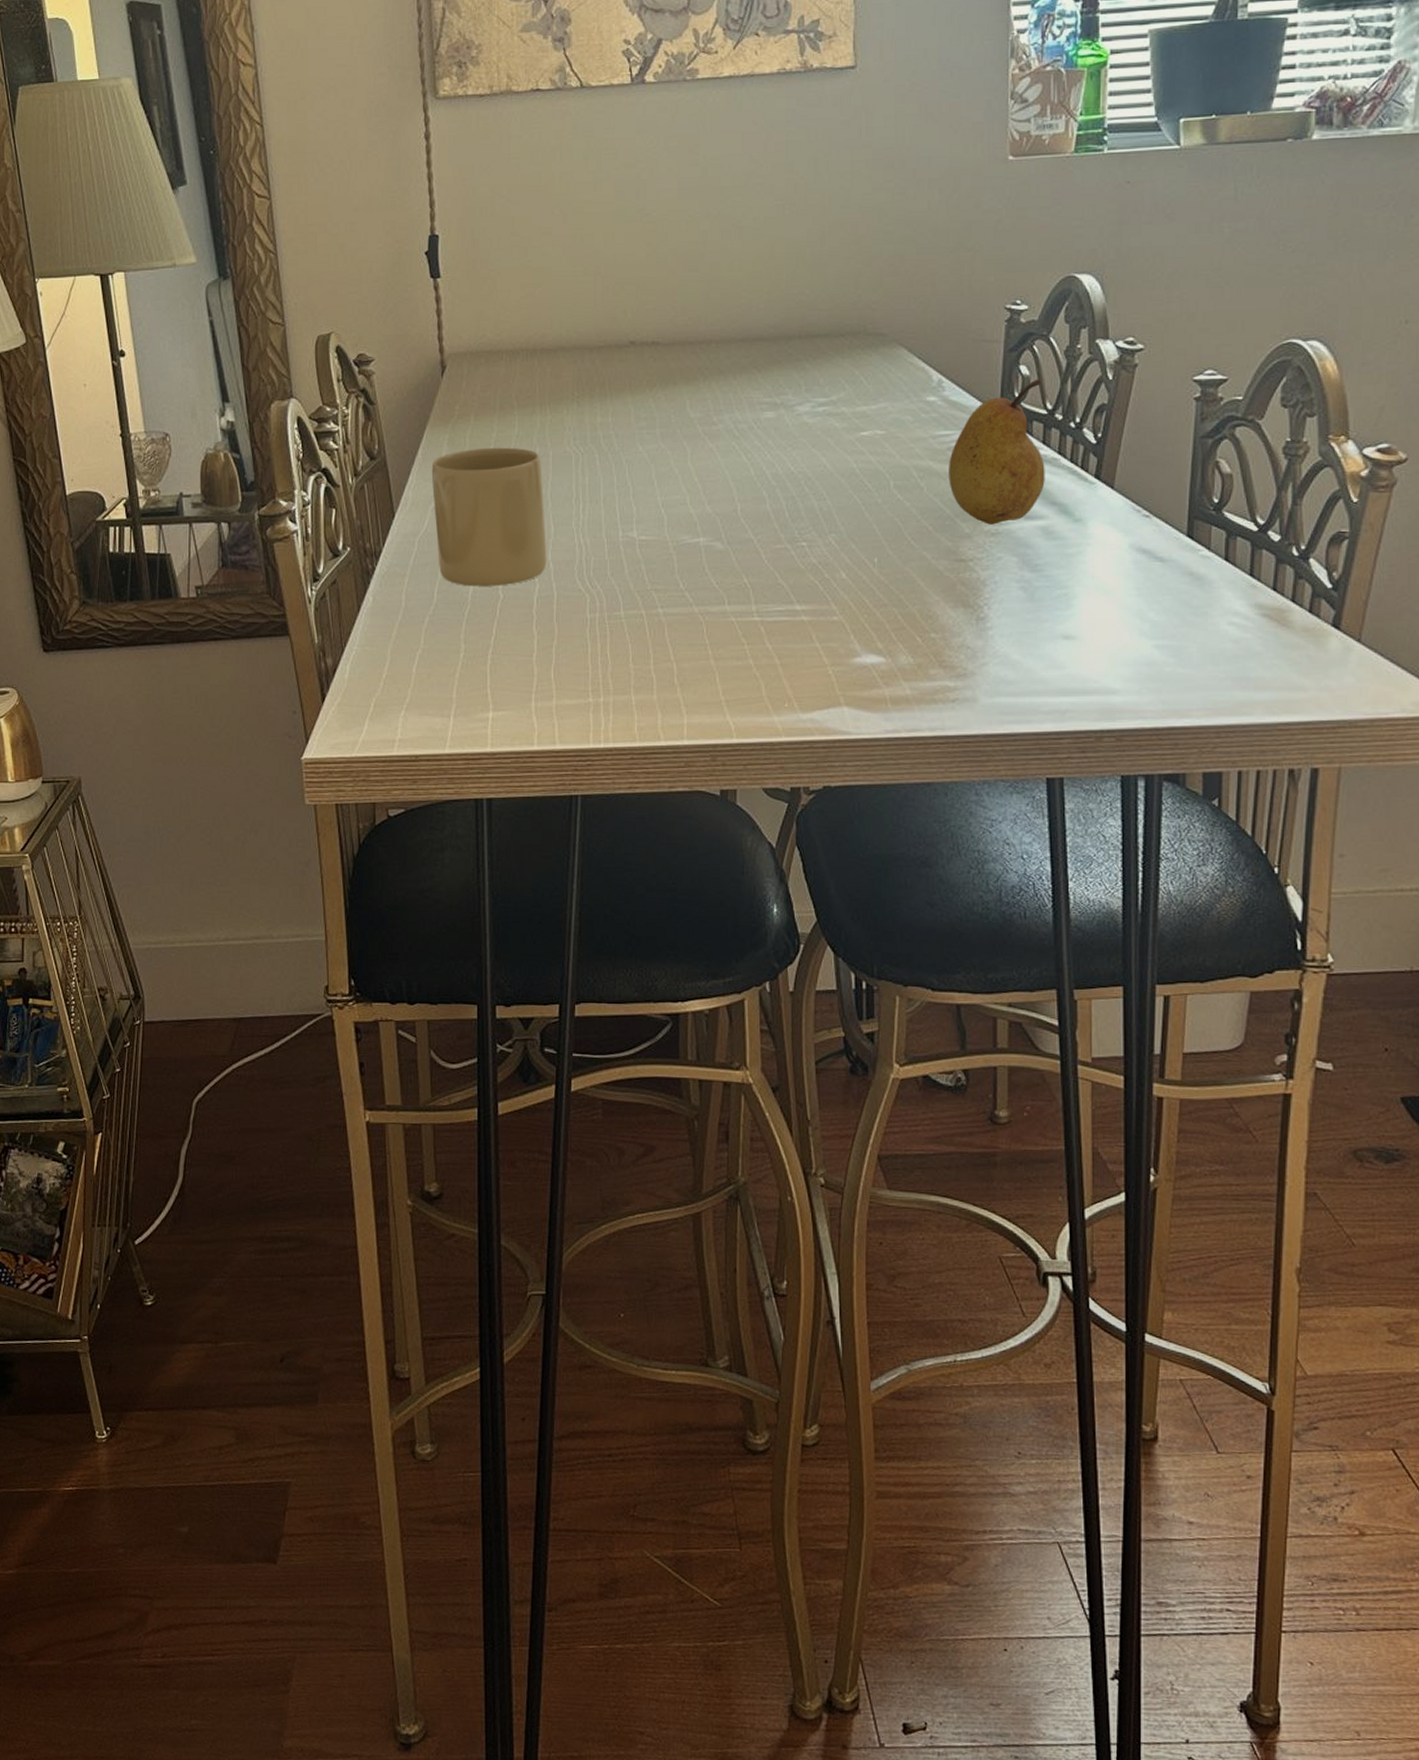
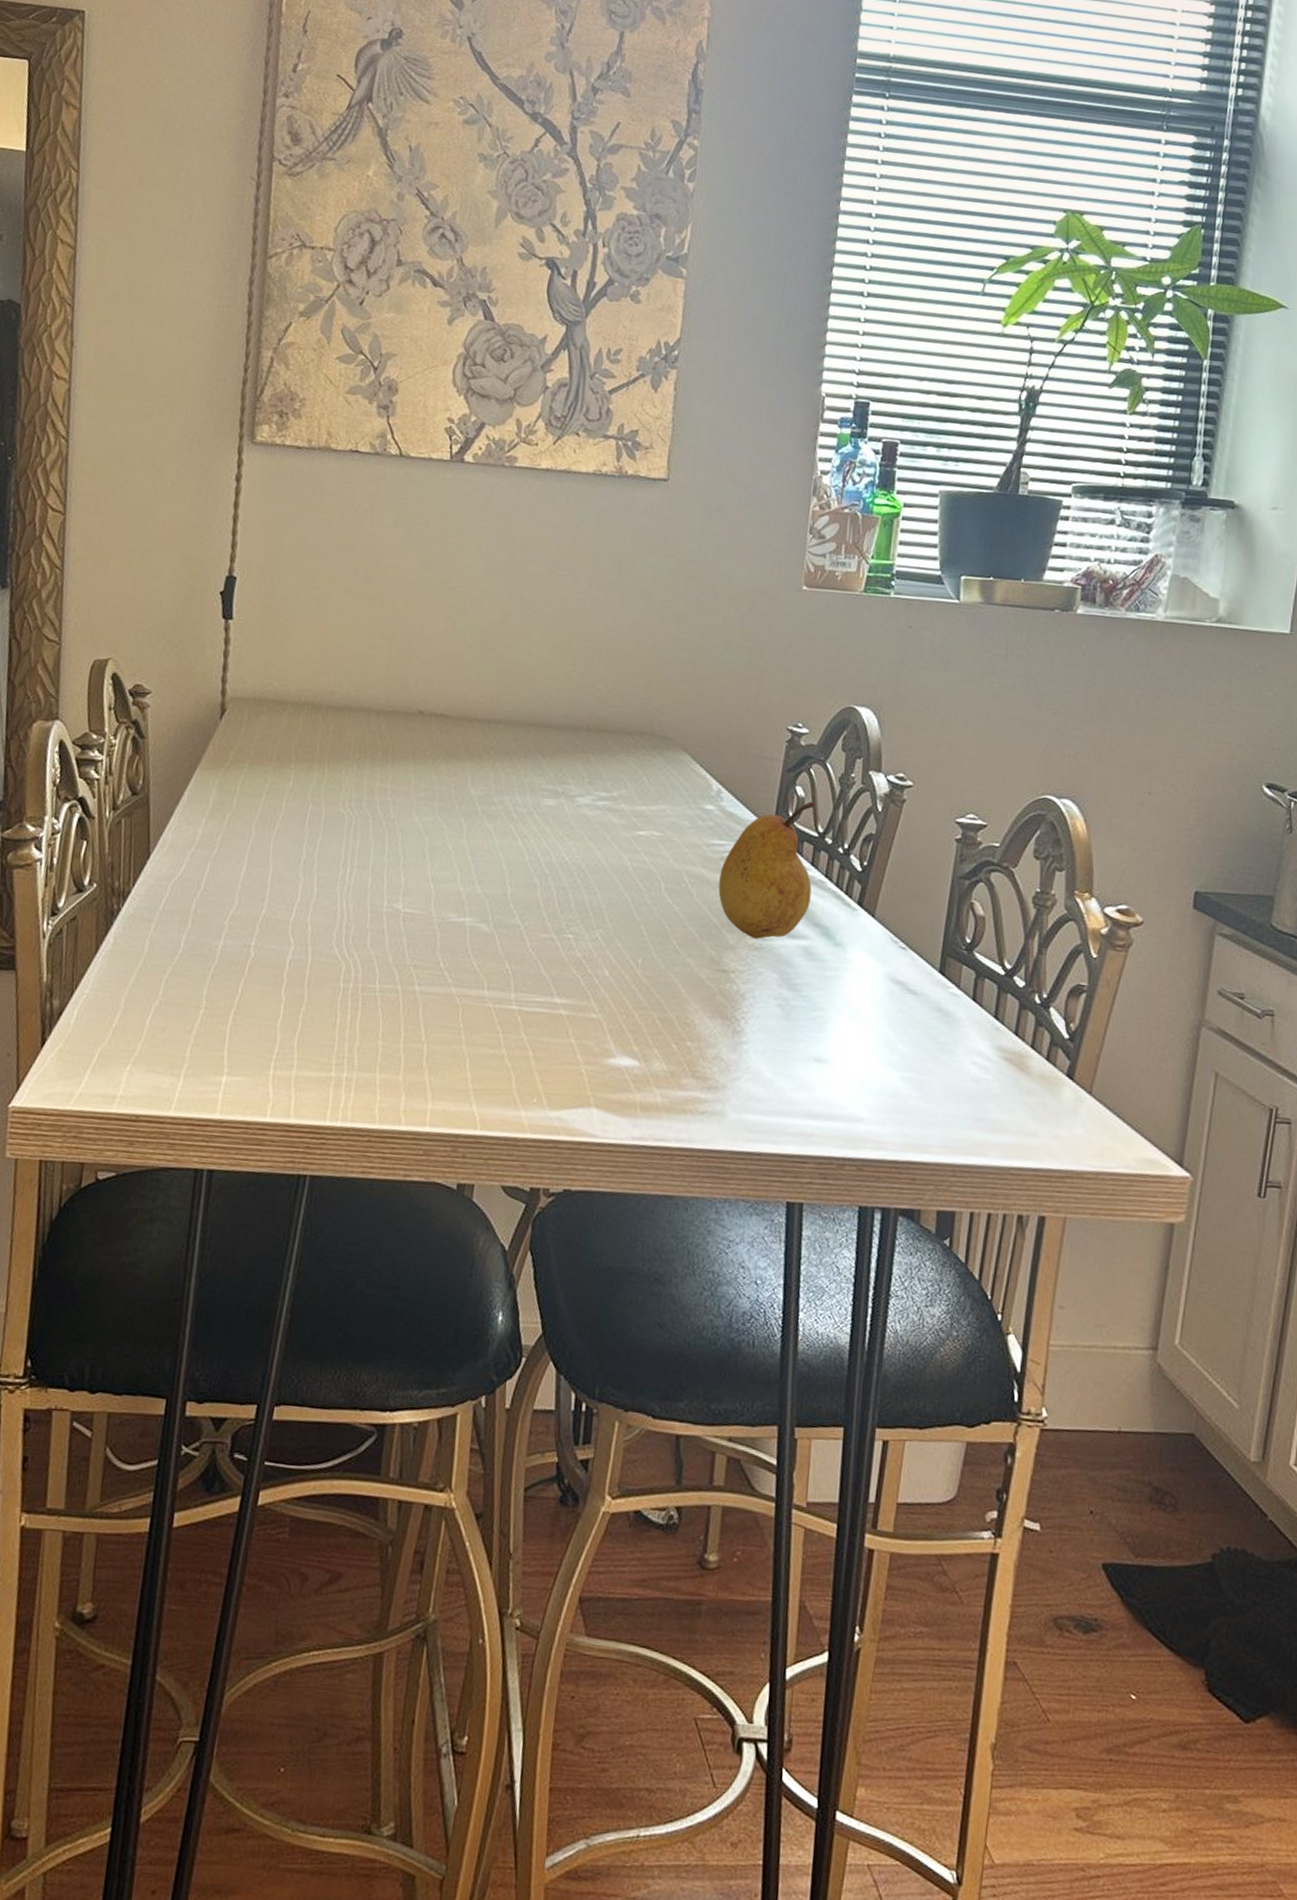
mug: present [431,447,547,587] -> none [189,797,313,944]

